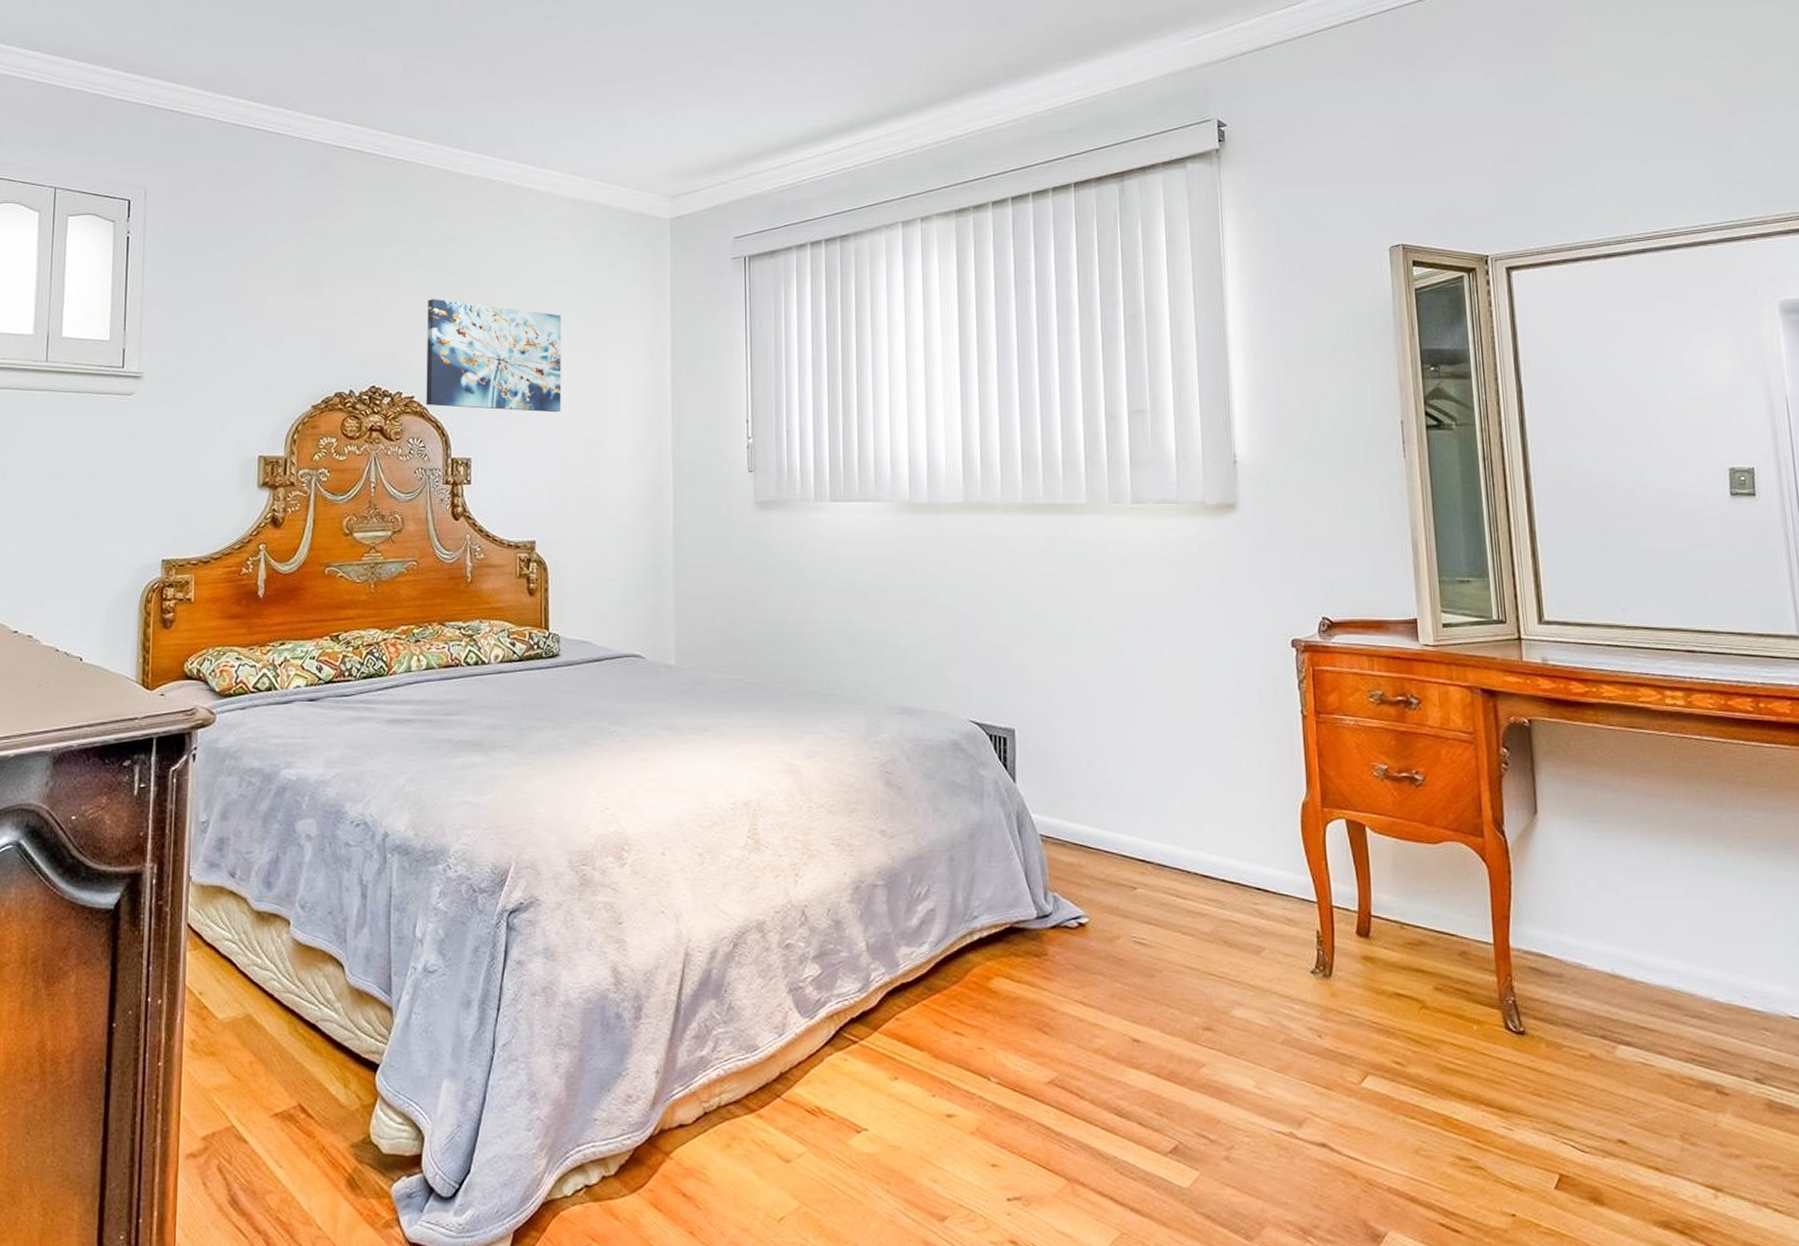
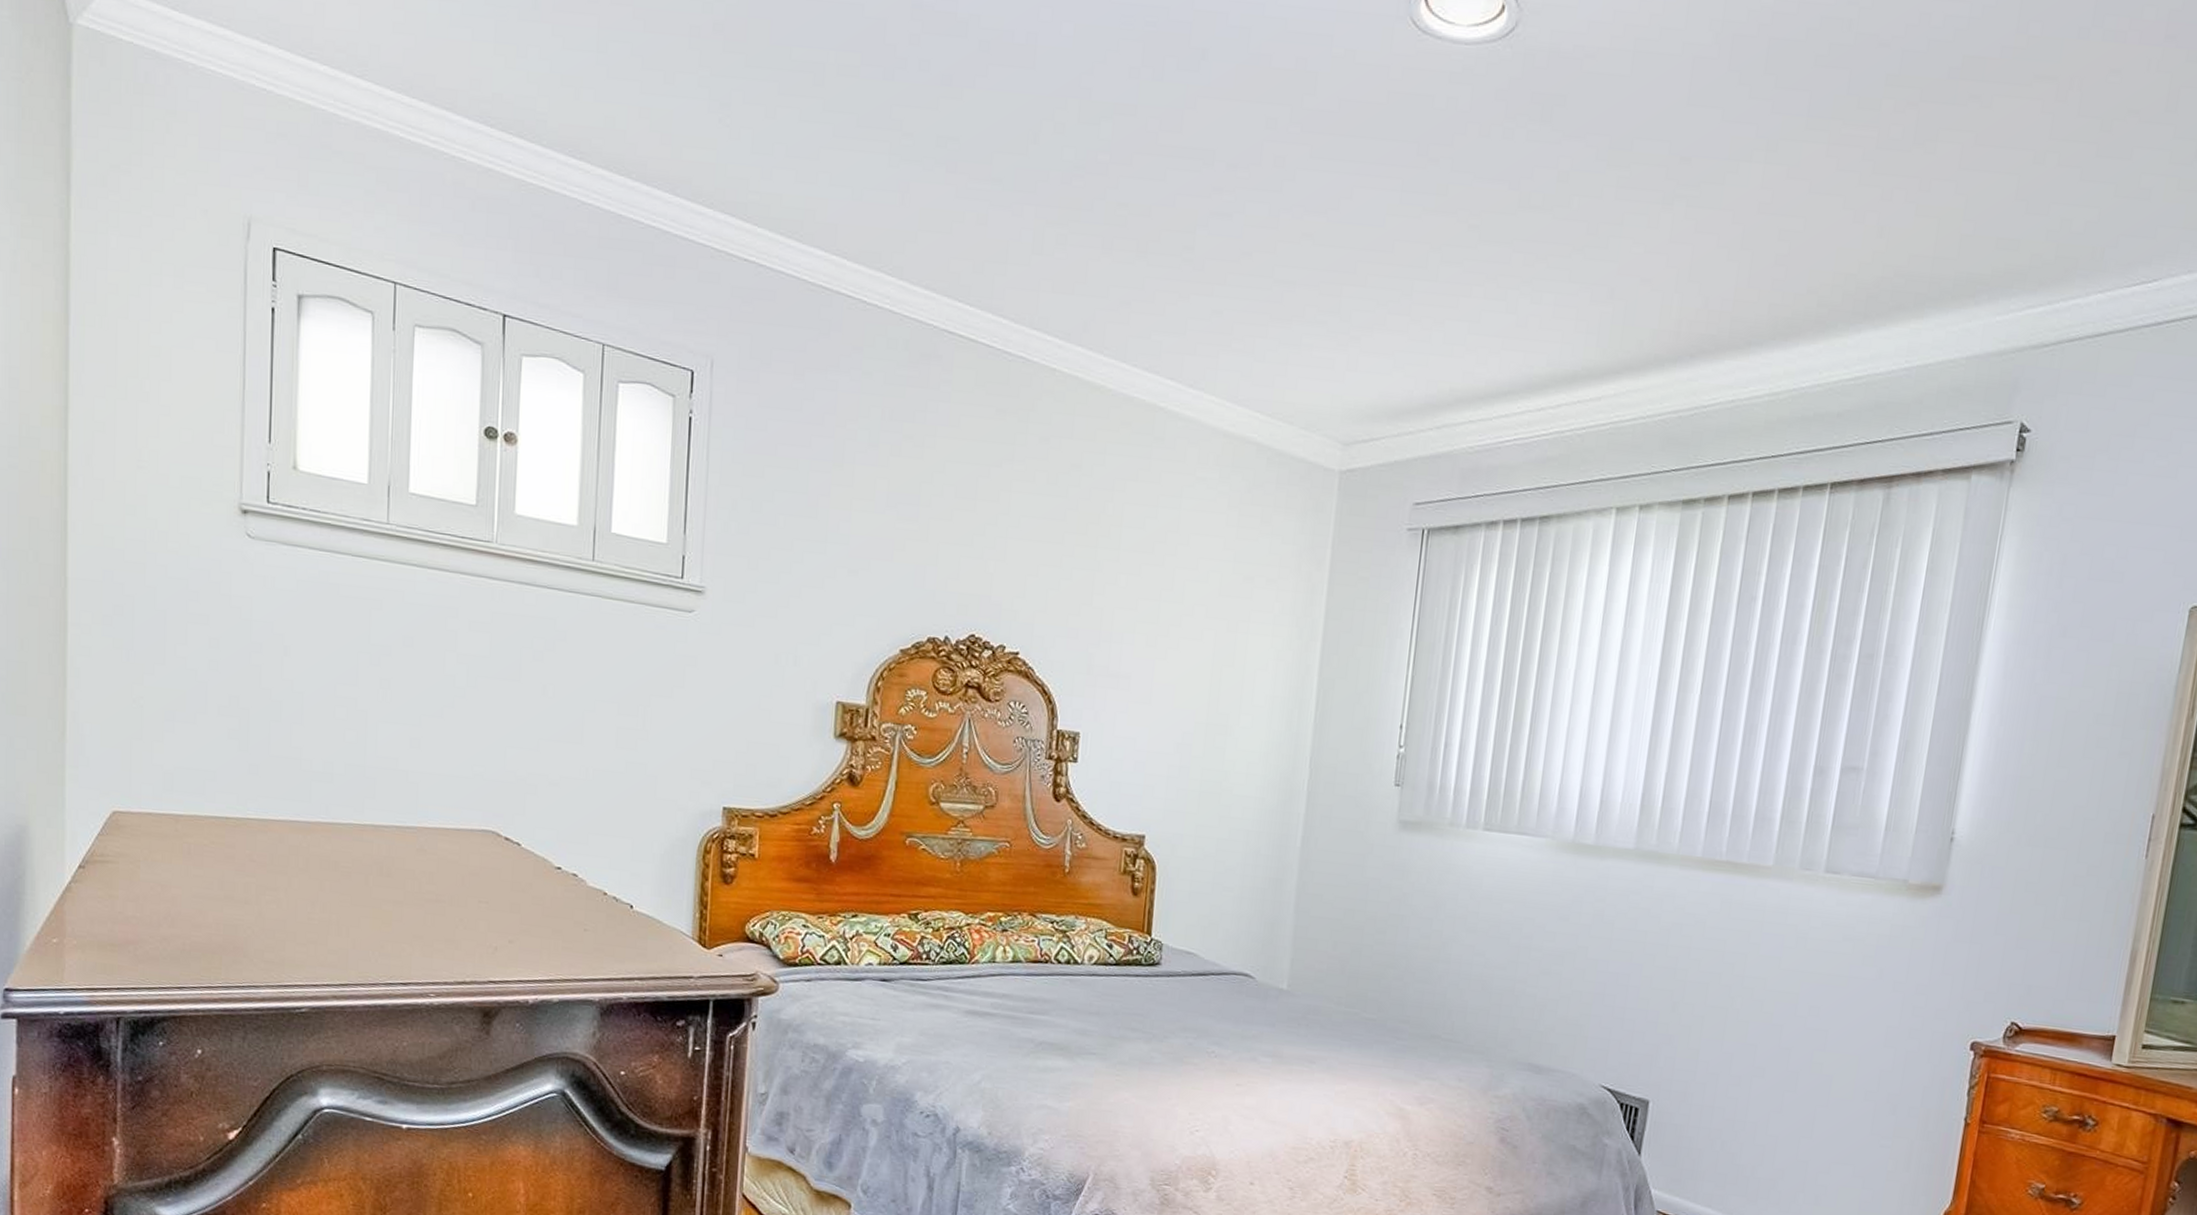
wall art: present [426,299,562,413] -> none [1032,537,1199,691]

